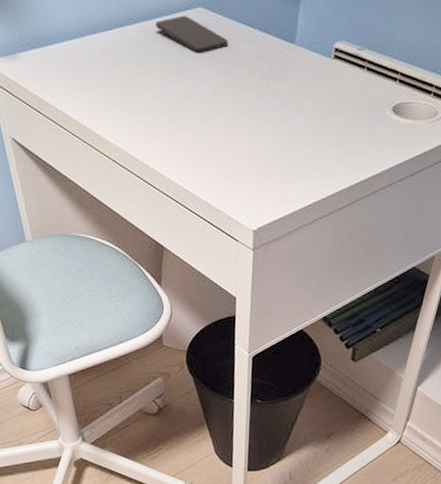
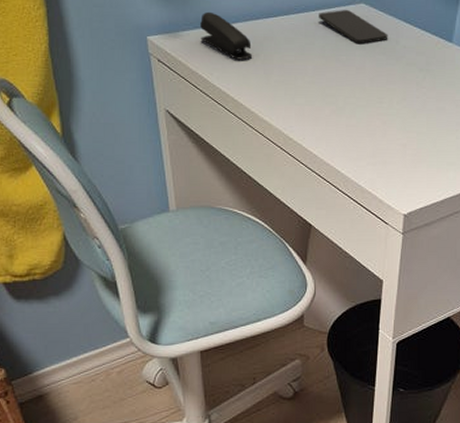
stapler: none [36,29,93,80] -> present [200,11,253,60]

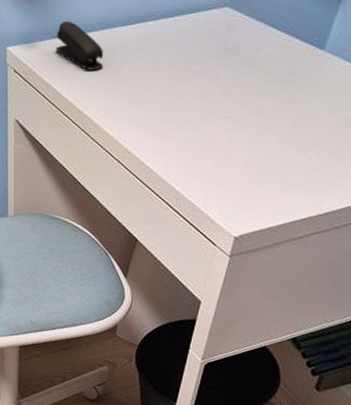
smartphone: present [319,10,388,44] -> none [177,15,250,53]

